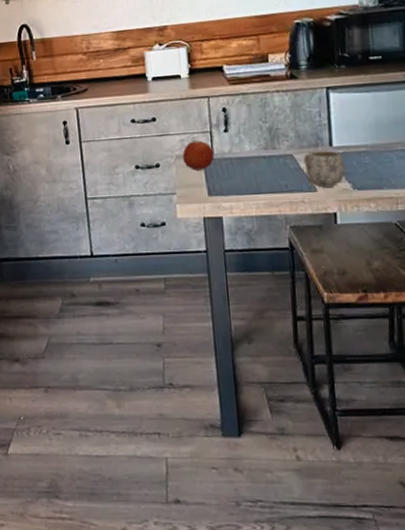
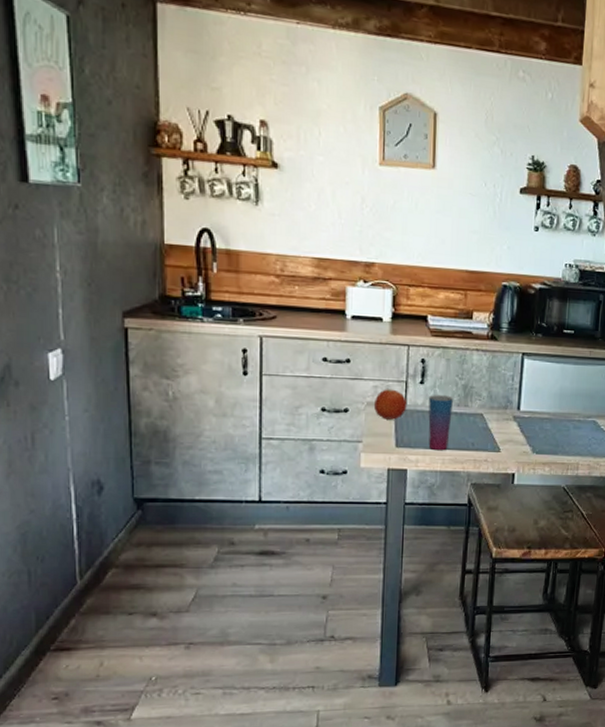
cup: none [235,140,261,196] -> present [428,395,453,451]
mug: present [303,150,345,188] -> none [492,413,529,449]

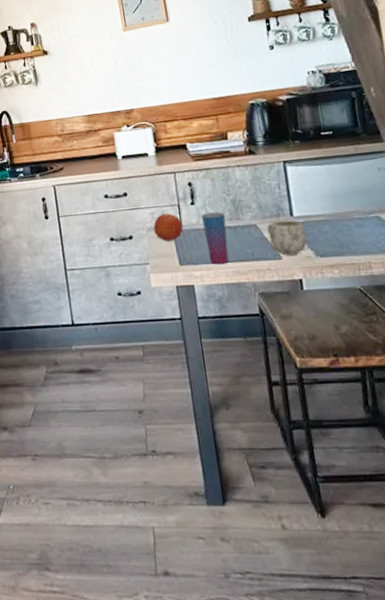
mug: none [492,413,529,449] -> present [267,220,308,256]

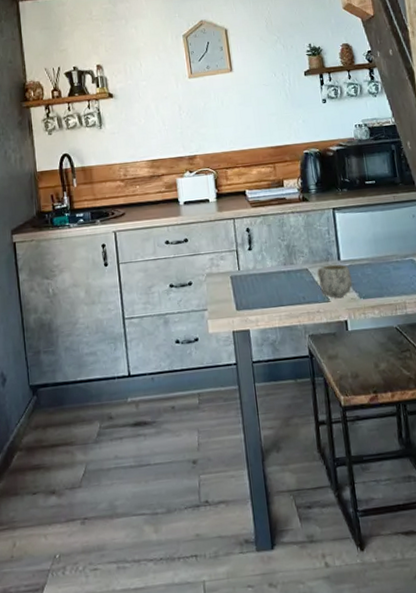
fruit: present [153,213,184,241] -> none [212,259,241,287]
cup: present [202,212,229,265] -> none [258,257,282,309]

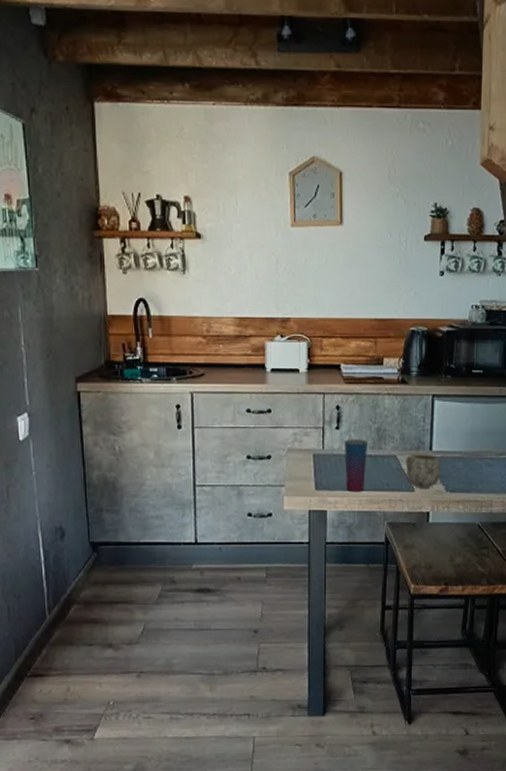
cup: none [258,257,282,309] -> present [345,439,367,492]

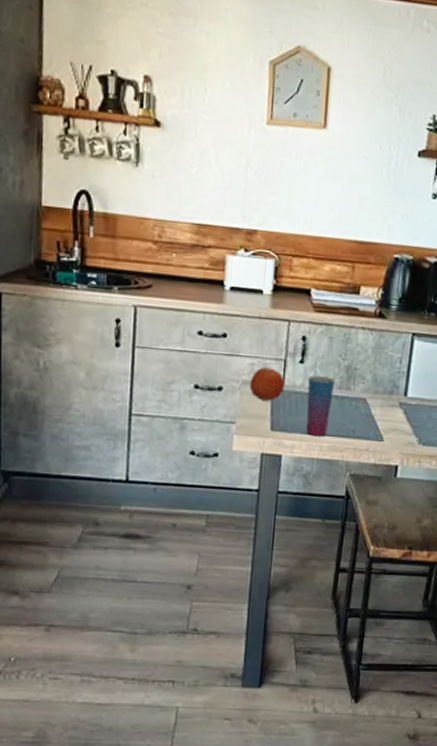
fruit: none [293,435,325,464] -> present [249,367,285,401]
mug: present [405,454,441,488] -> none [375,398,416,439]

